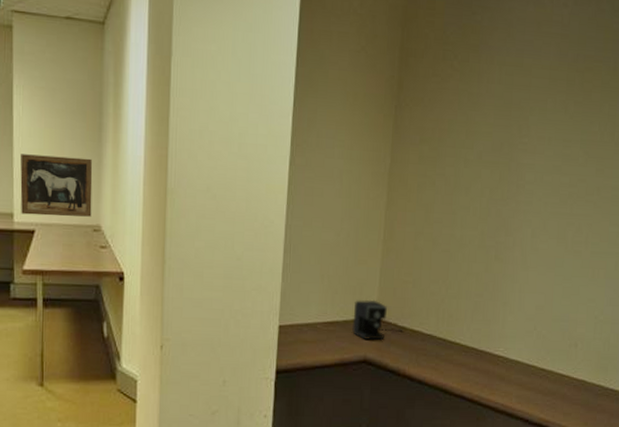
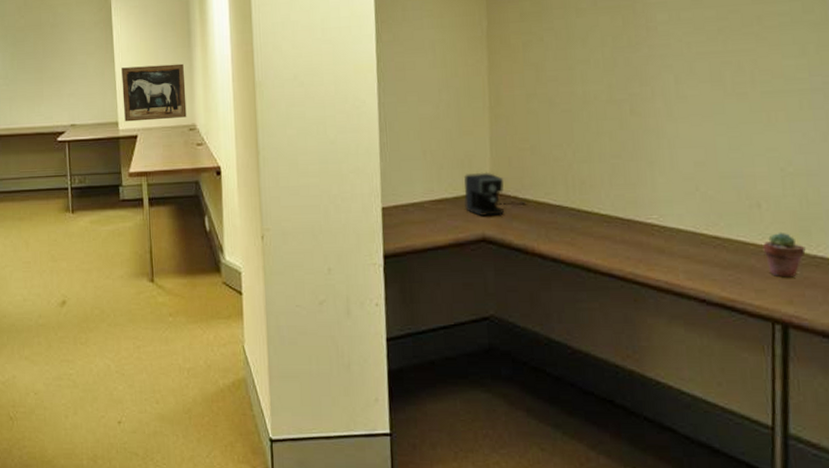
potted succulent: none [573,367,602,404] -> present [762,232,806,278]

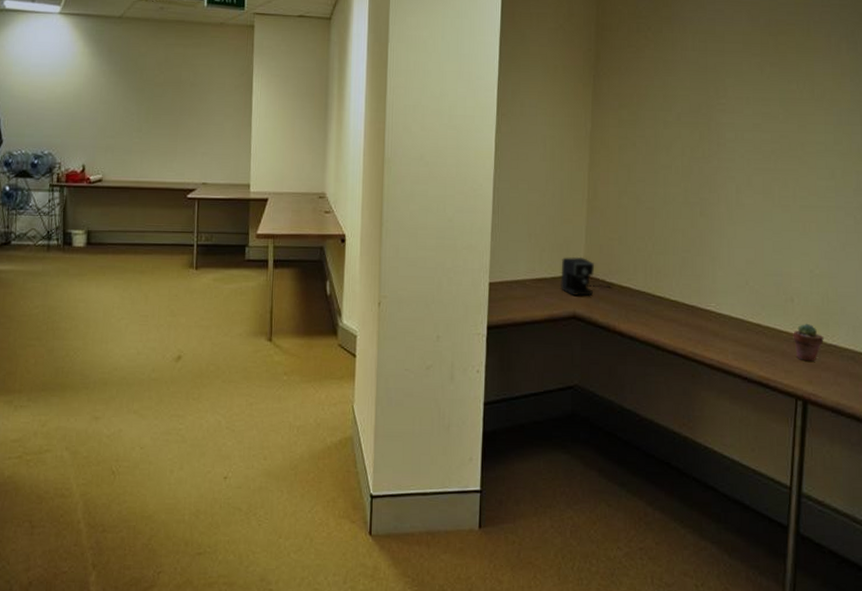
wall art: present [121,63,187,122] -> none [256,132,319,186]

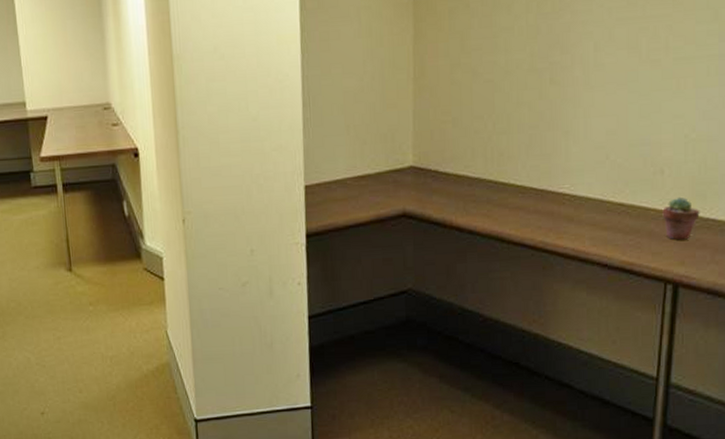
coffee maker: present [561,256,611,297] -> none [386,146,445,192]

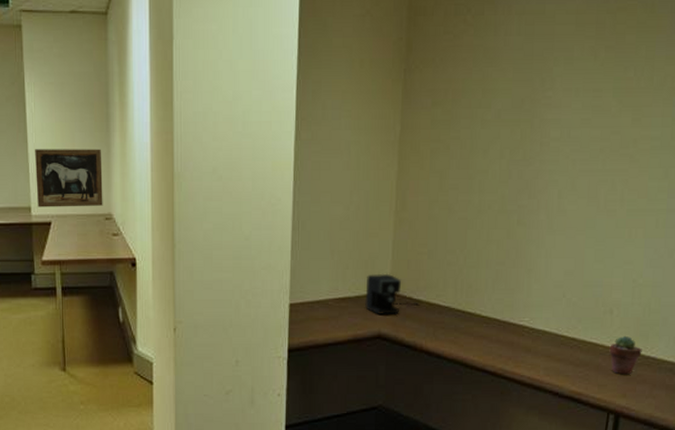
wall art: none [26,35,100,102] -> present [35,149,103,207]
coffee maker: none [386,146,445,192] -> present [365,273,419,316]

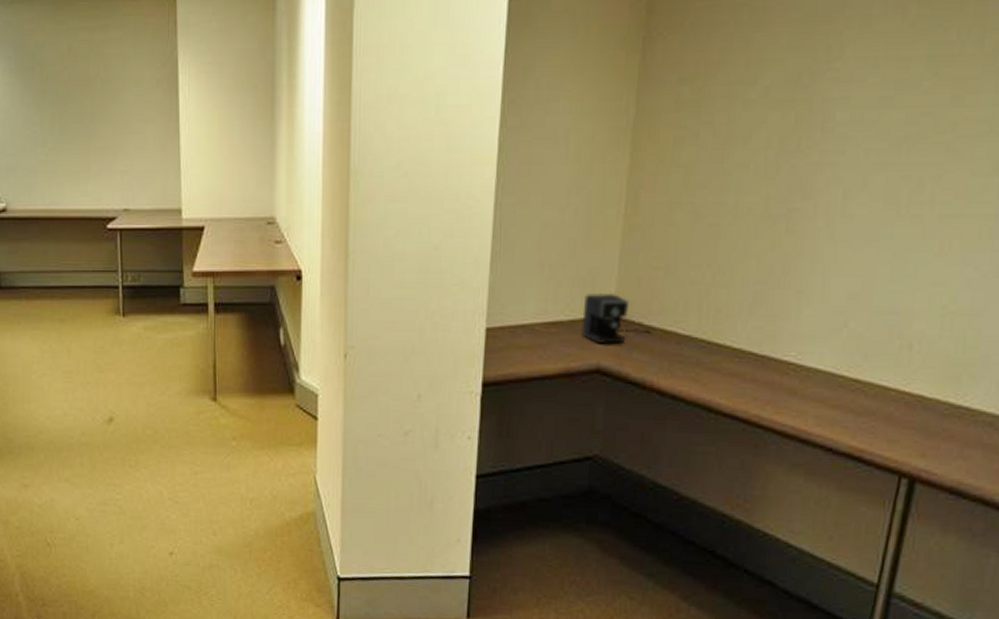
wall art: present [35,149,103,207] -> none [188,140,265,210]
potted succulent: present [609,335,642,375] -> none [905,377,952,429]

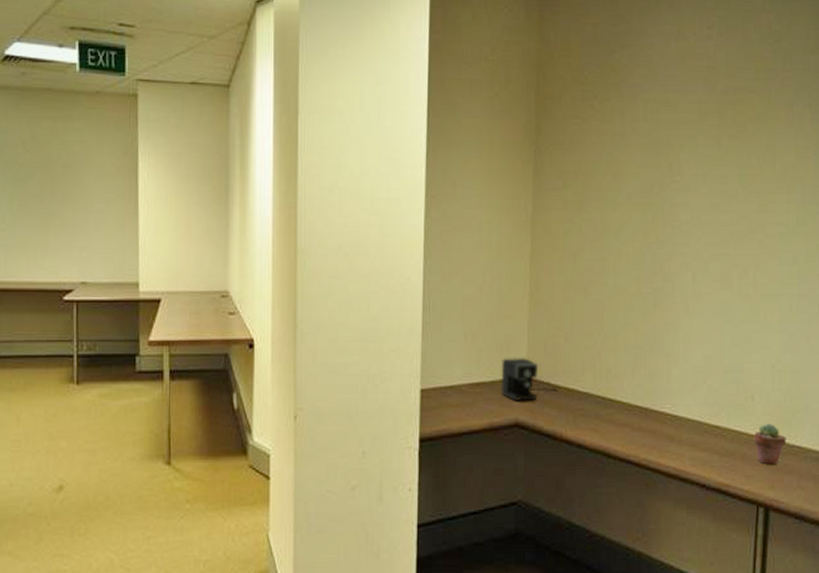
potted succulent: none [905,377,952,429] -> present [754,423,787,465]

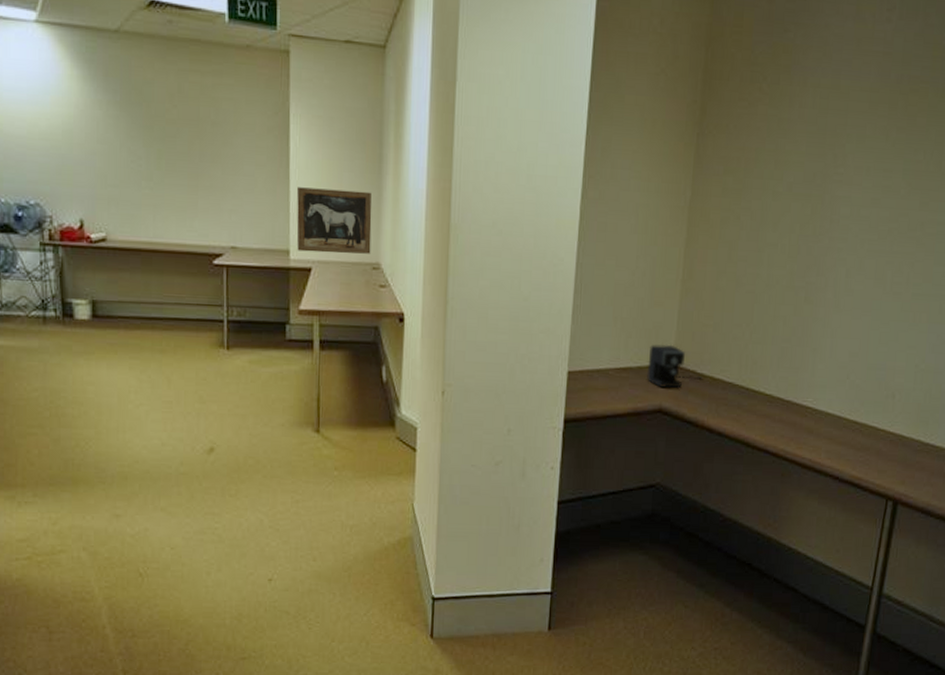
wall art: none [146,221,220,284] -> present [296,187,372,254]
potted succulent: present [754,423,787,465] -> none [890,421,922,461]

